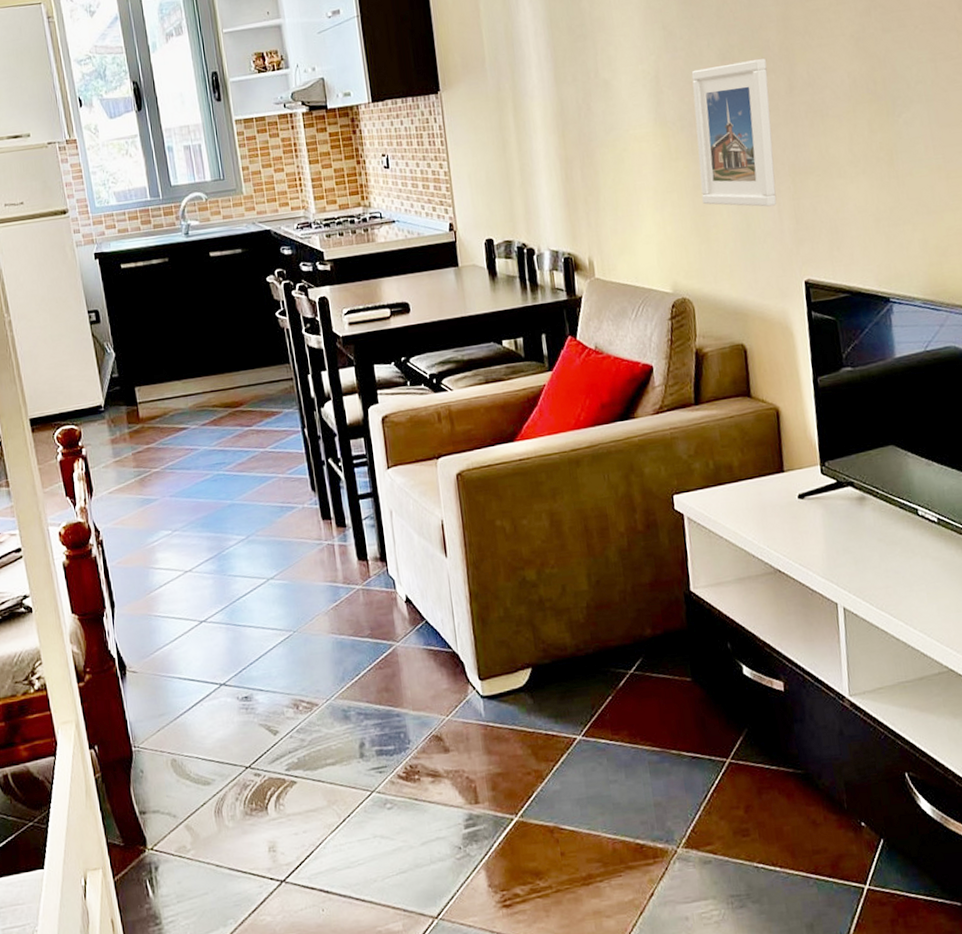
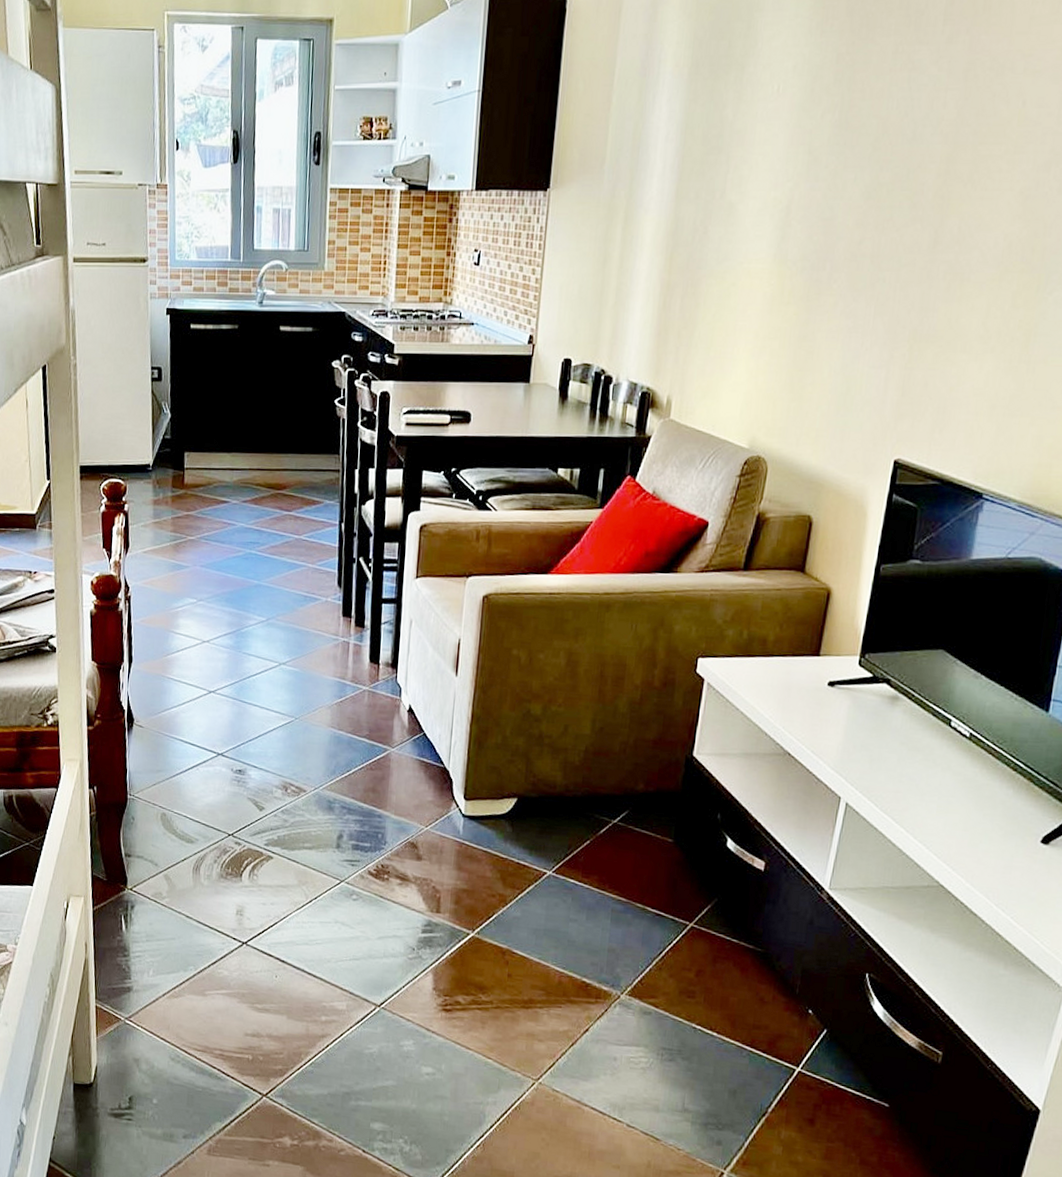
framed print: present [691,58,777,207] -> none [805,204,917,372]

